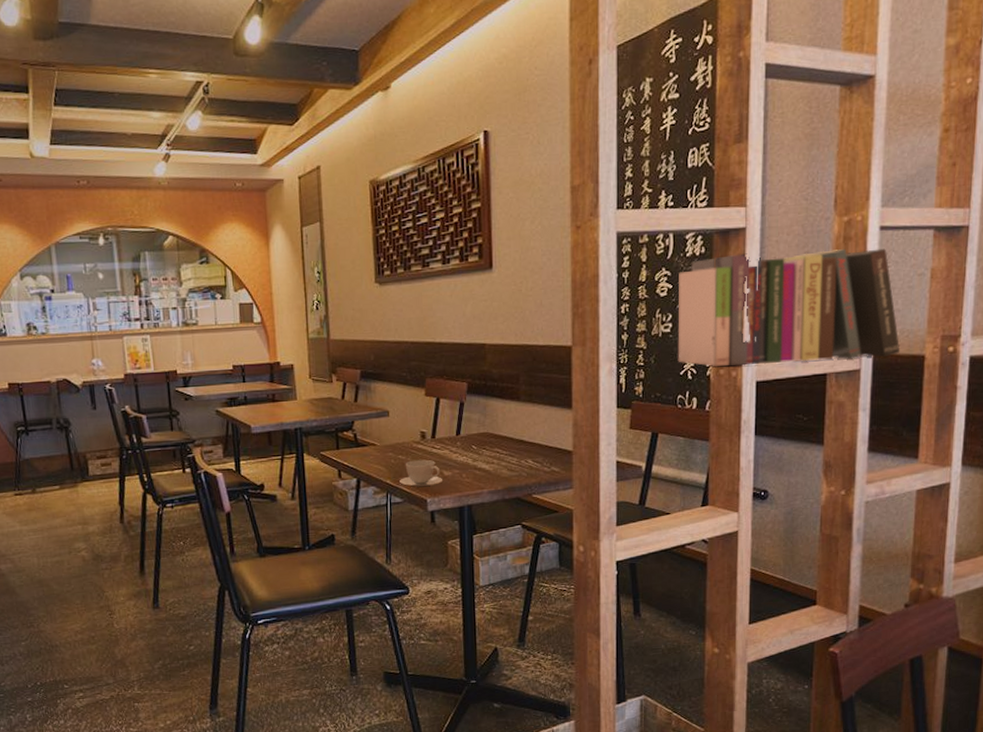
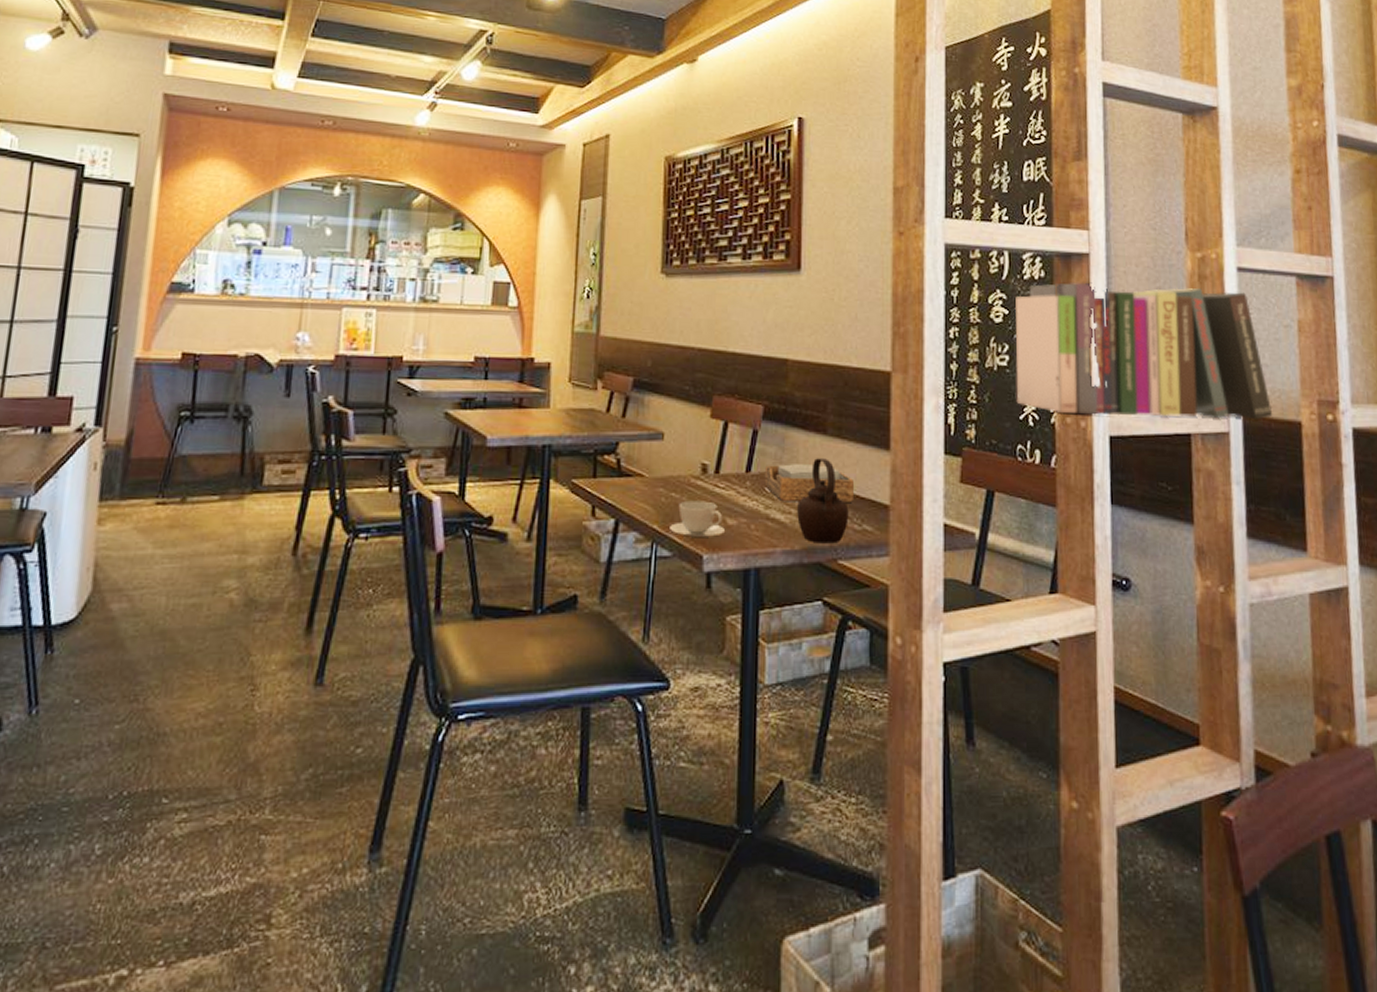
napkin holder: none [471,424,544,455] -> present [764,464,855,504]
teapot: none [498,419,540,484] -> present [797,458,849,544]

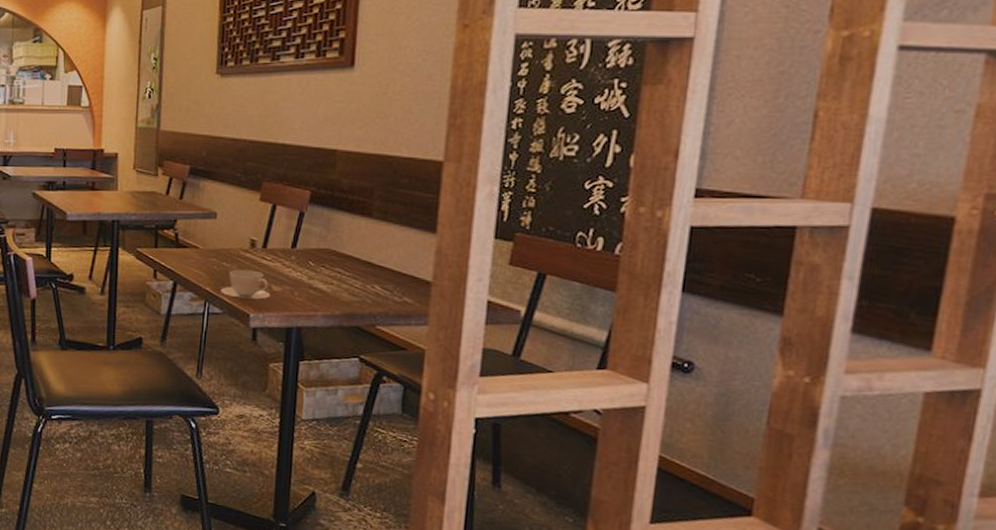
napkin holder: present [764,464,855,504] -> none [308,242,398,279]
teapot: present [797,458,849,544] -> none [338,238,390,312]
books: present [1014,282,1273,420] -> none [582,68,916,214]

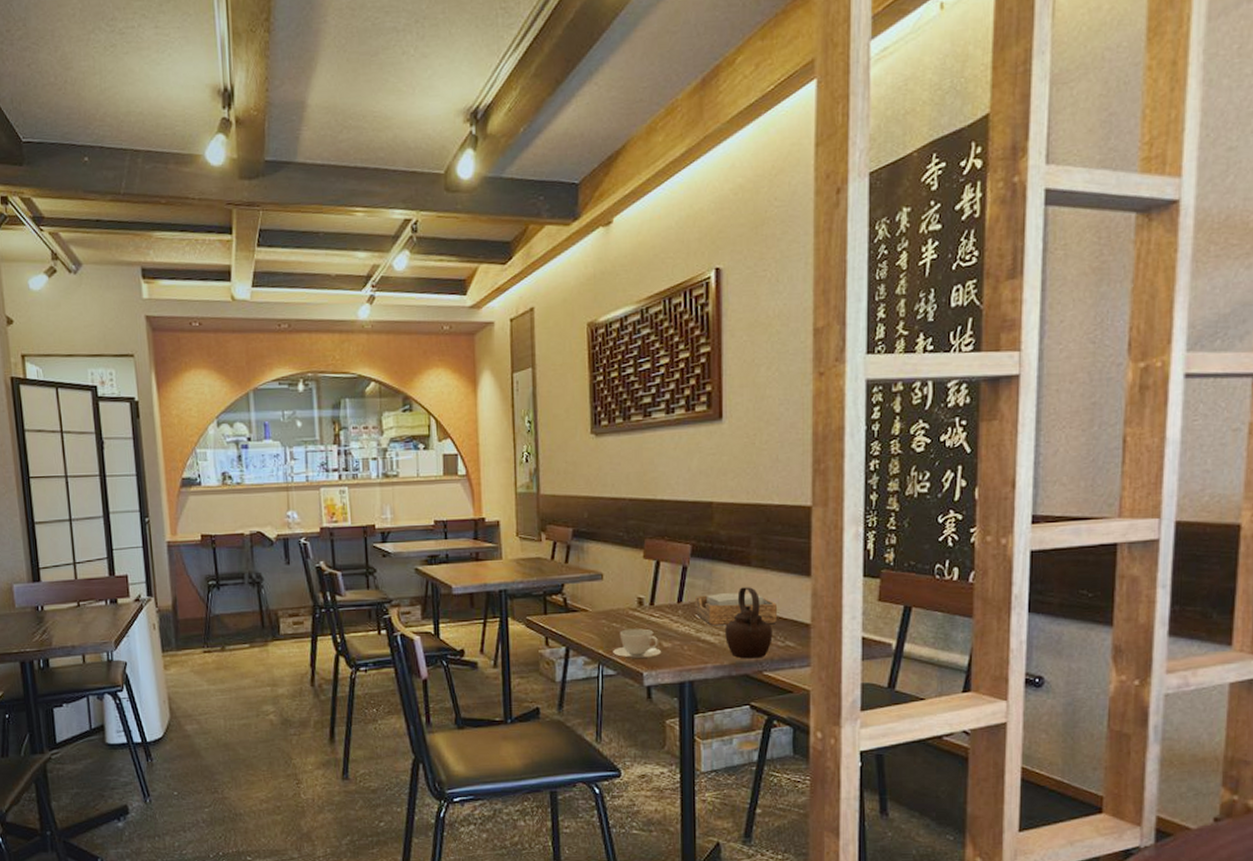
napkin holder: none [308,242,398,279] -> present [694,592,778,626]
teapot: none [338,238,390,312] -> present [725,587,773,659]

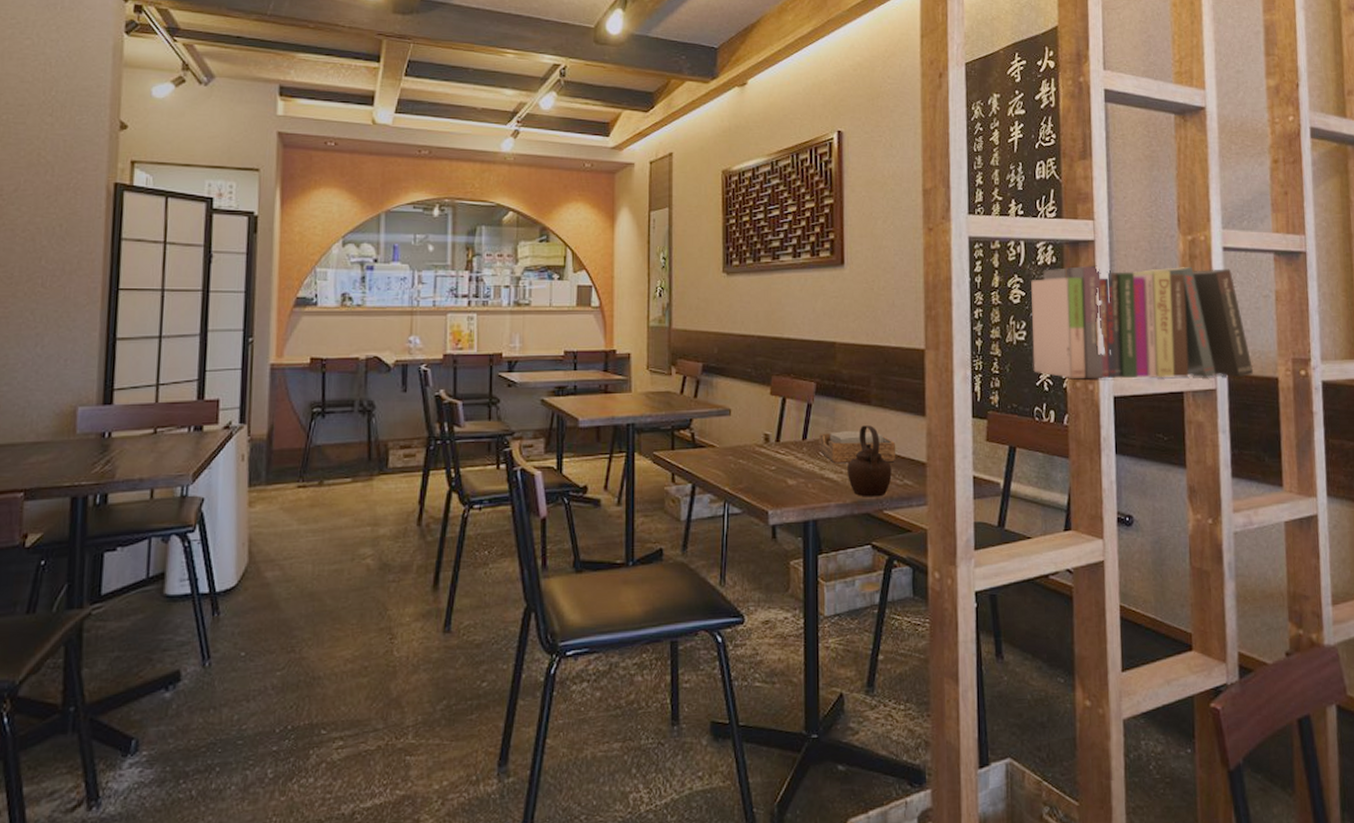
teacup: present [613,628,661,658] -> none [739,465,786,496]
books: none [936,399,1210,533] -> present [1030,265,1254,379]

